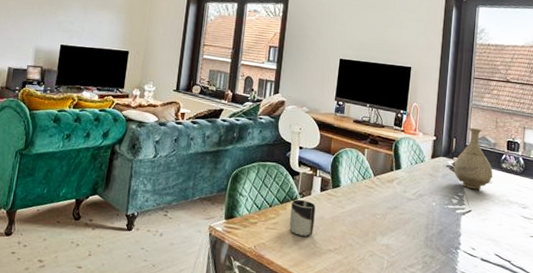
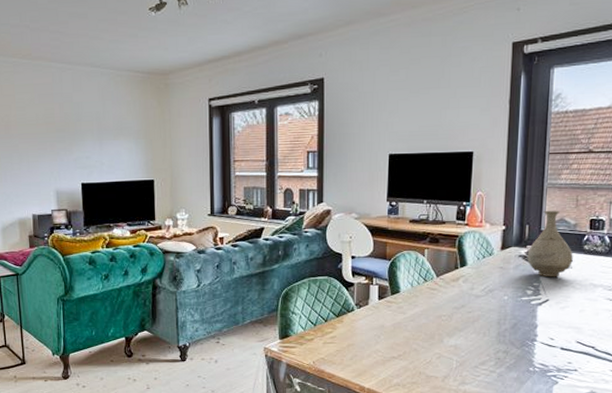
cup: present [289,199,316,237] -> none [348,310,375,347]

